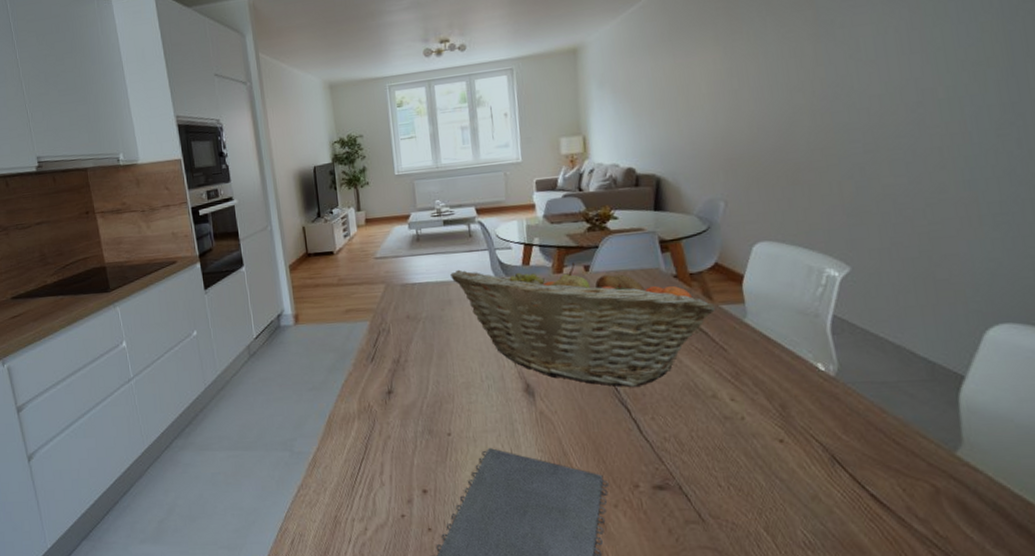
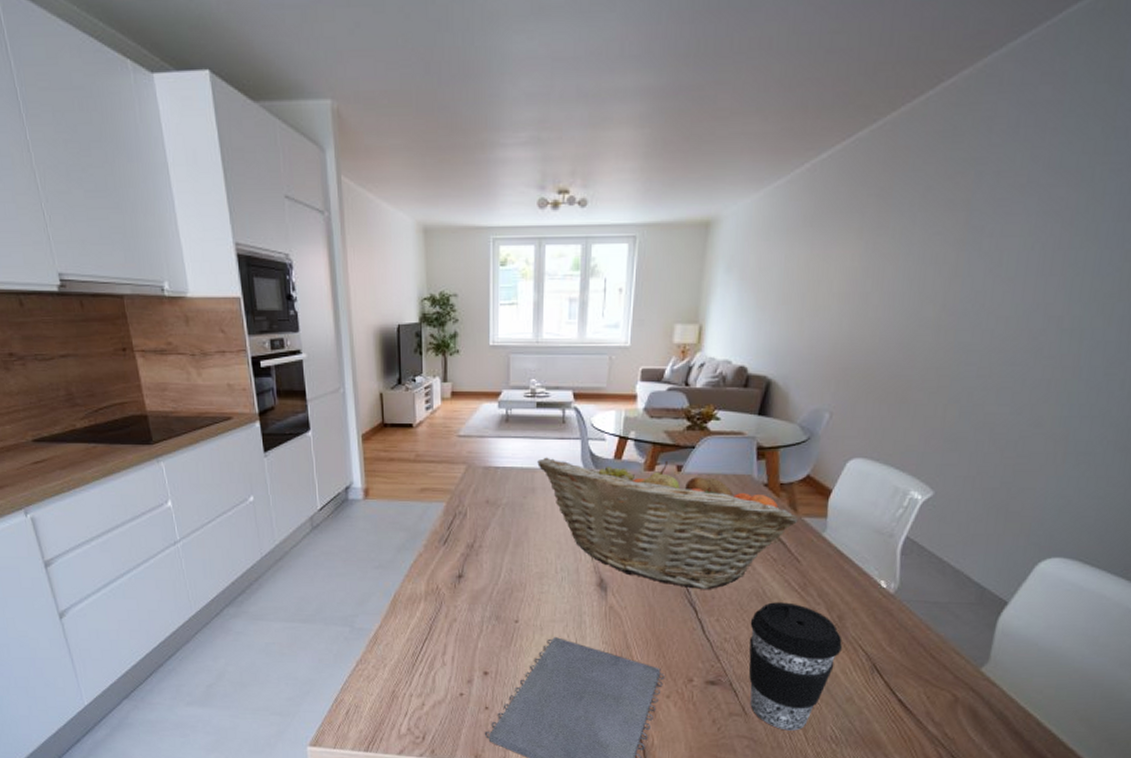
coffee cup: none [687,394,793,538] -> present [749,602,842,731]

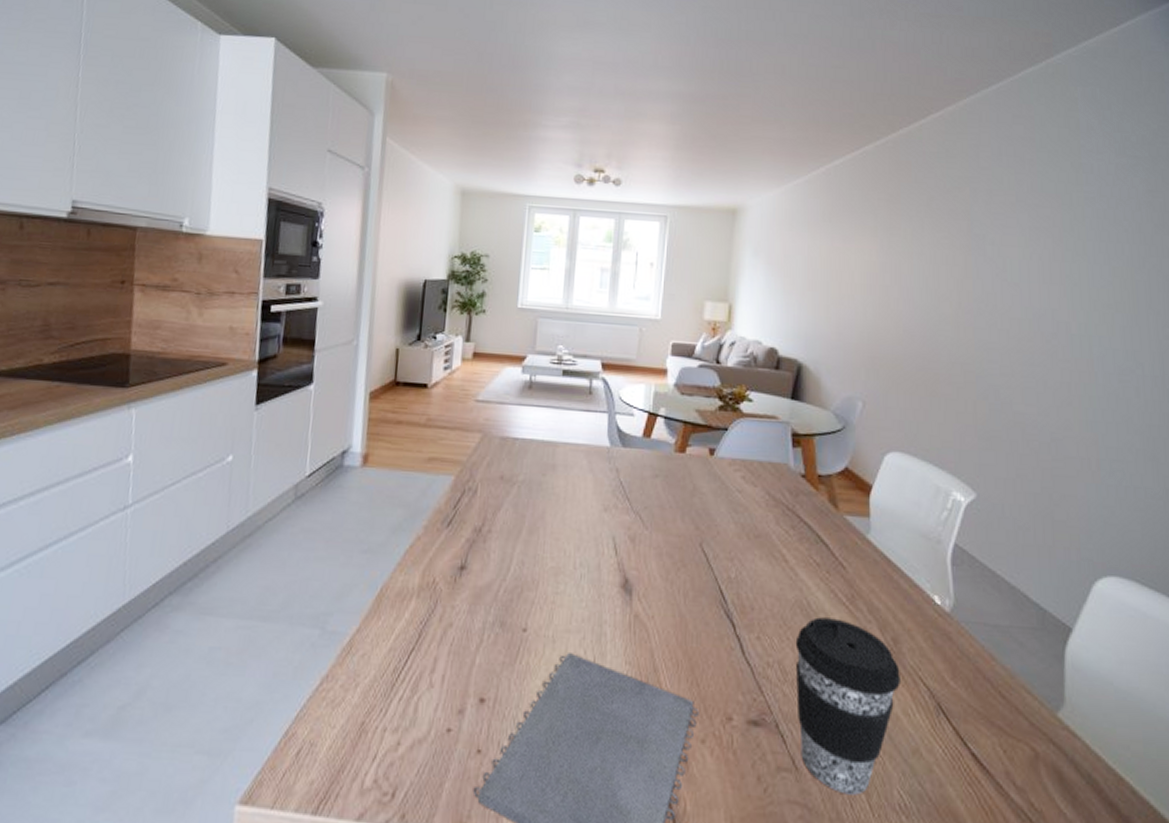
fruit basket: present [537,457,799,589] -> none [560,430,840,598]

